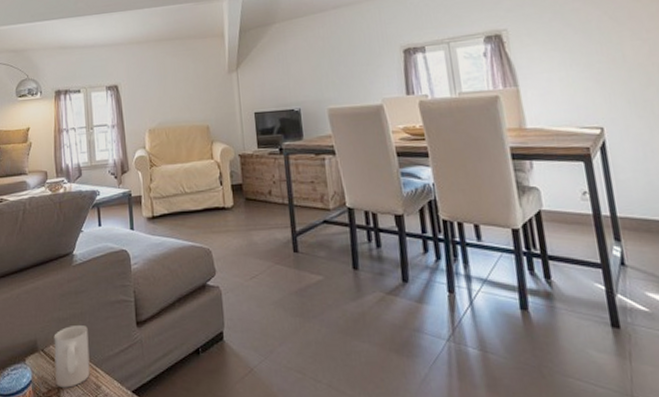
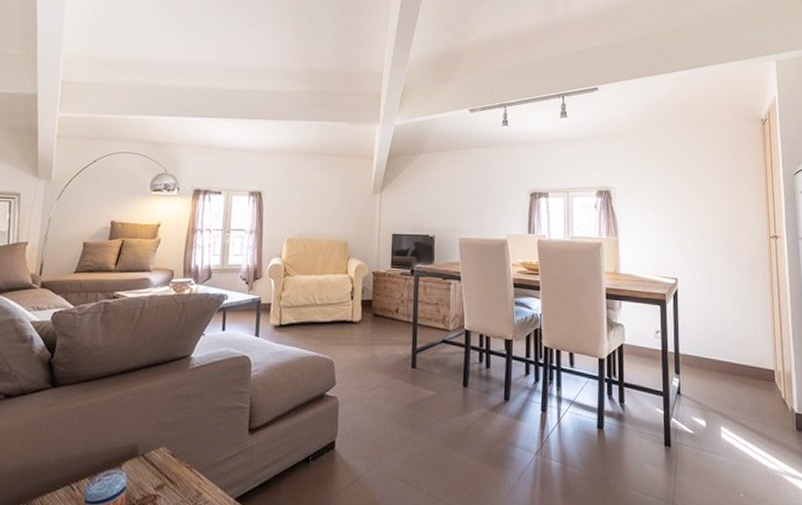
cup: present [54,324,90,388] -> none [153,429,196,495]

